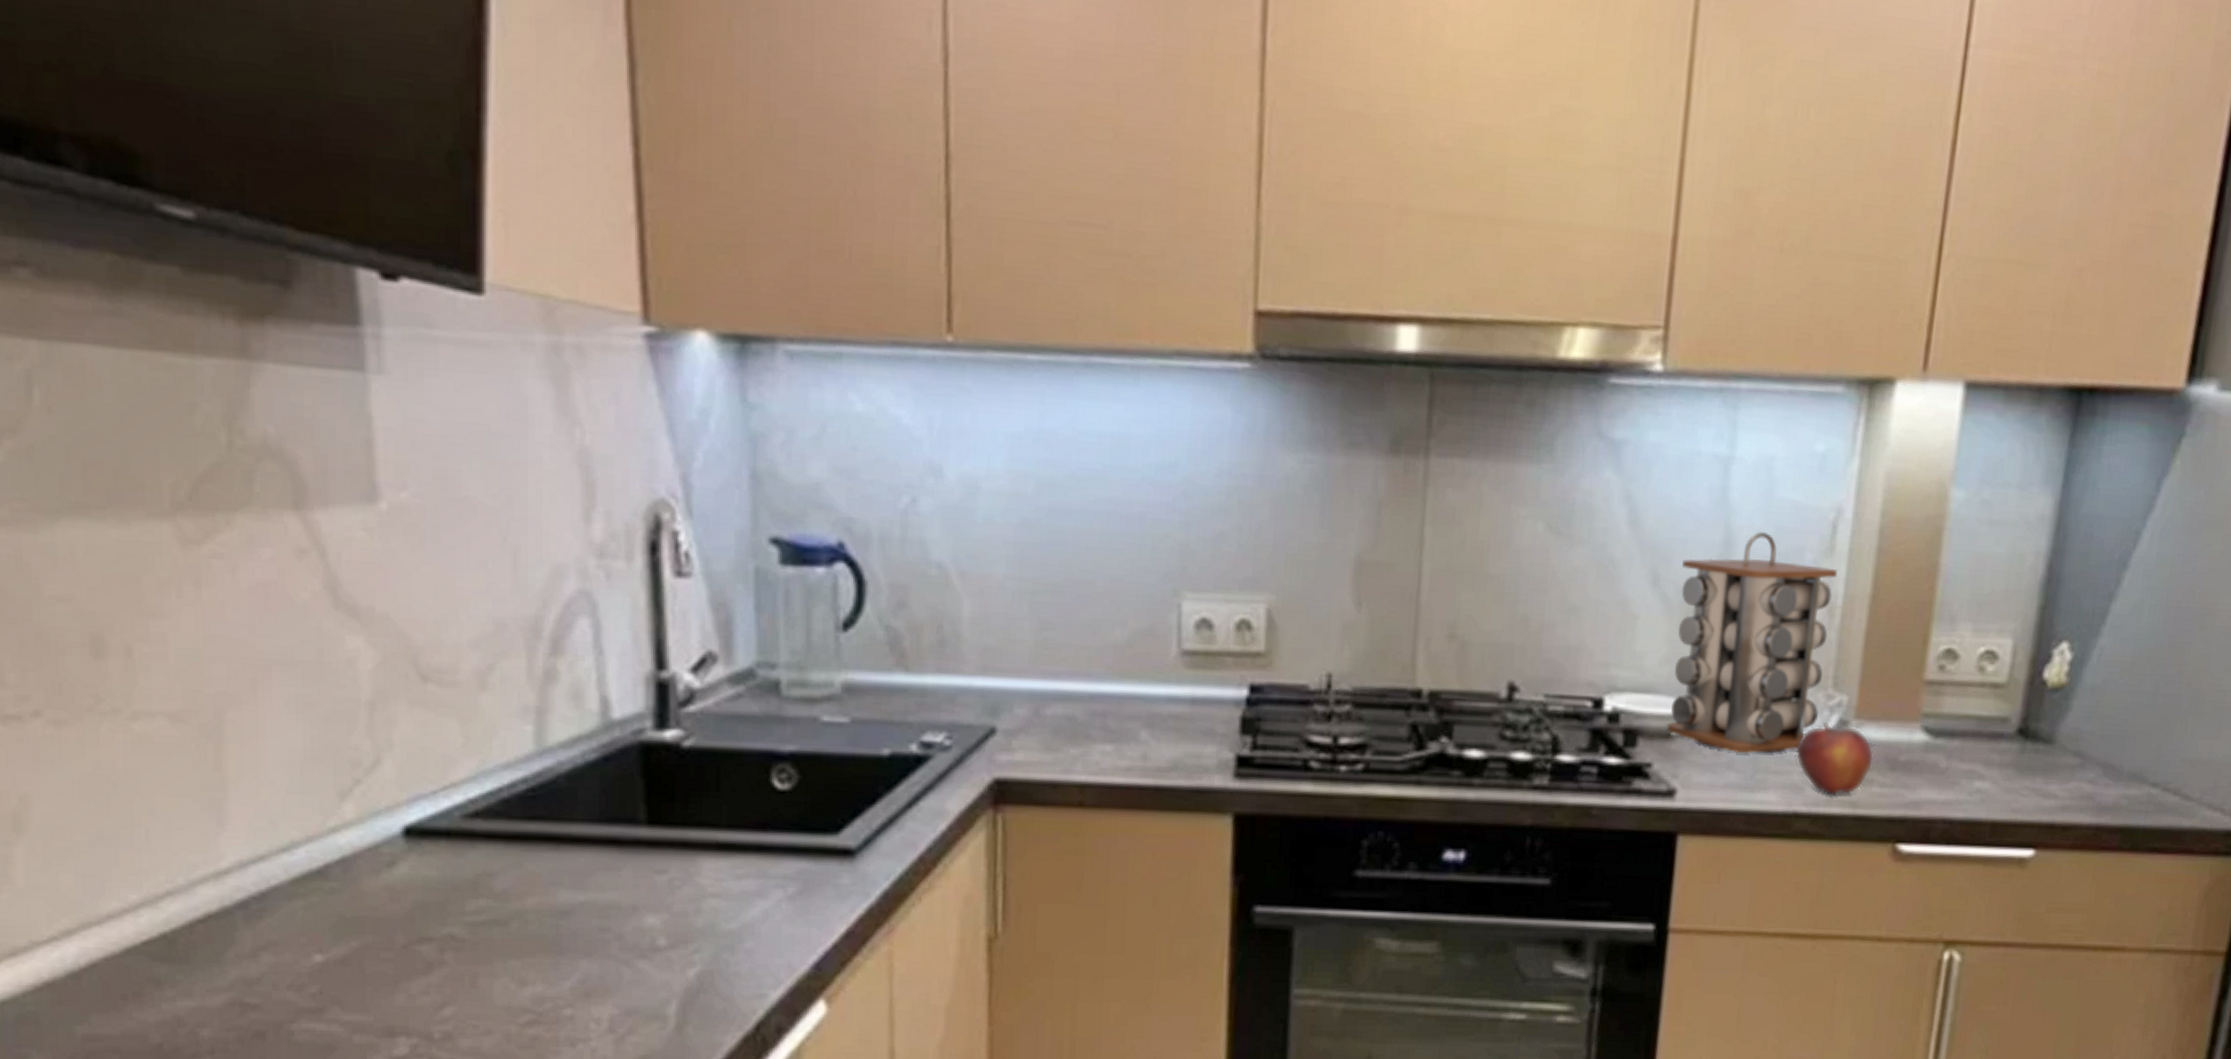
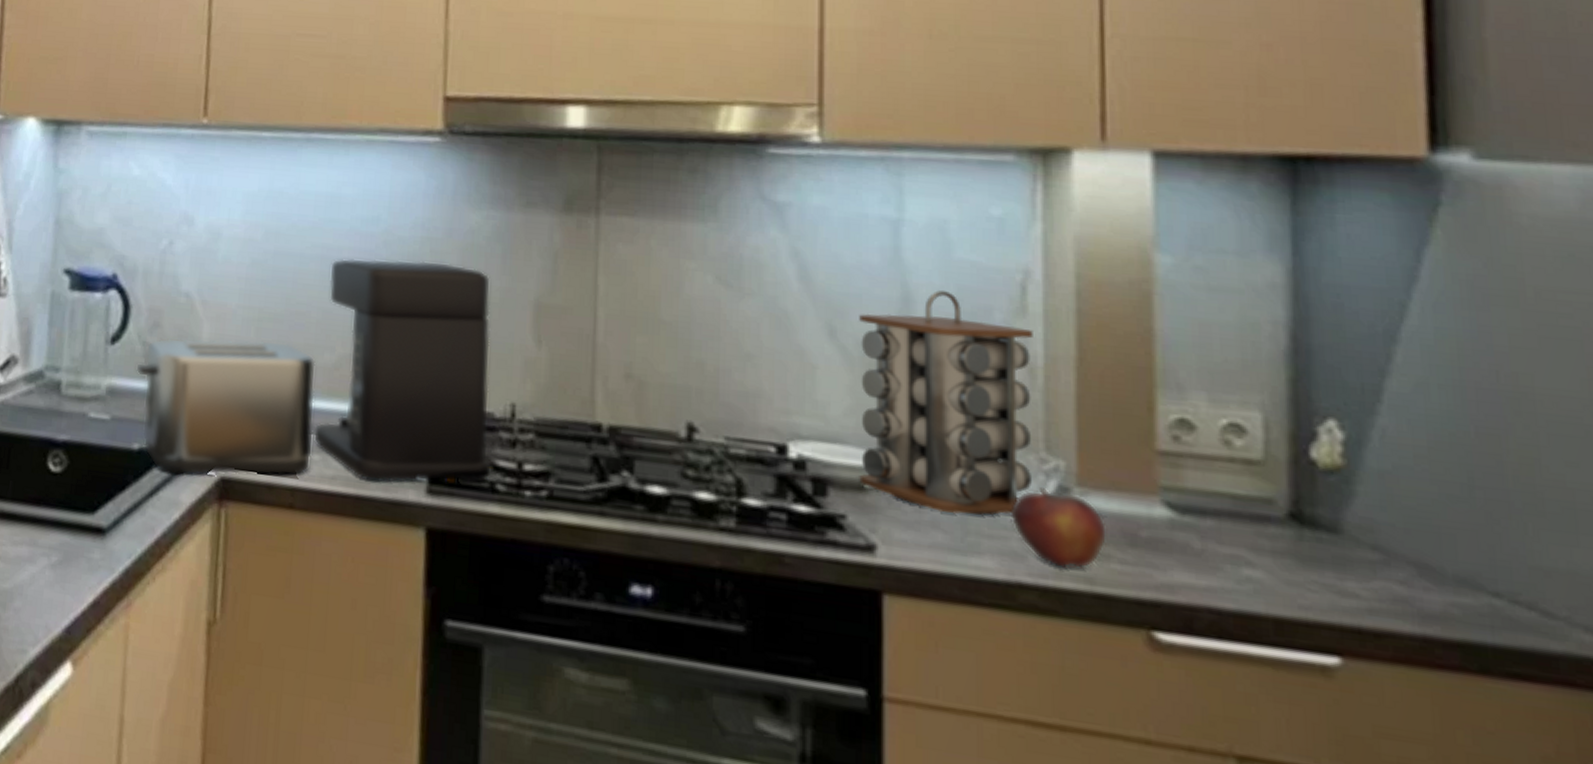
toaster: none [879,616,1106,780] -> present [136,338,317,476]
coffee maker: none [1104,514,1308,768] -> present [313,258,491,481]

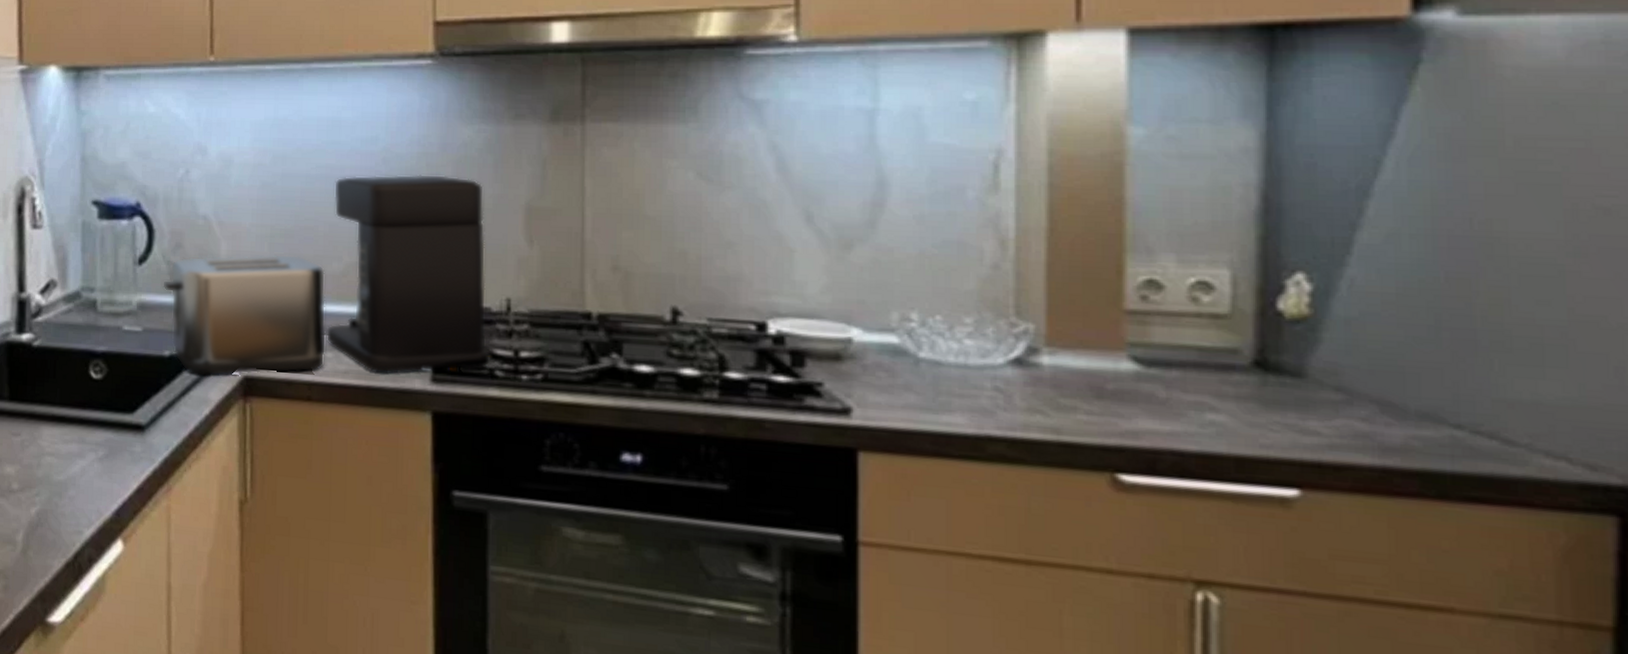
spice rack: present [859,289,1033,516] -> none [835,172,1005,377]
fruit: present [1010,488,1108,569] -> none [980,349,1075,421]

